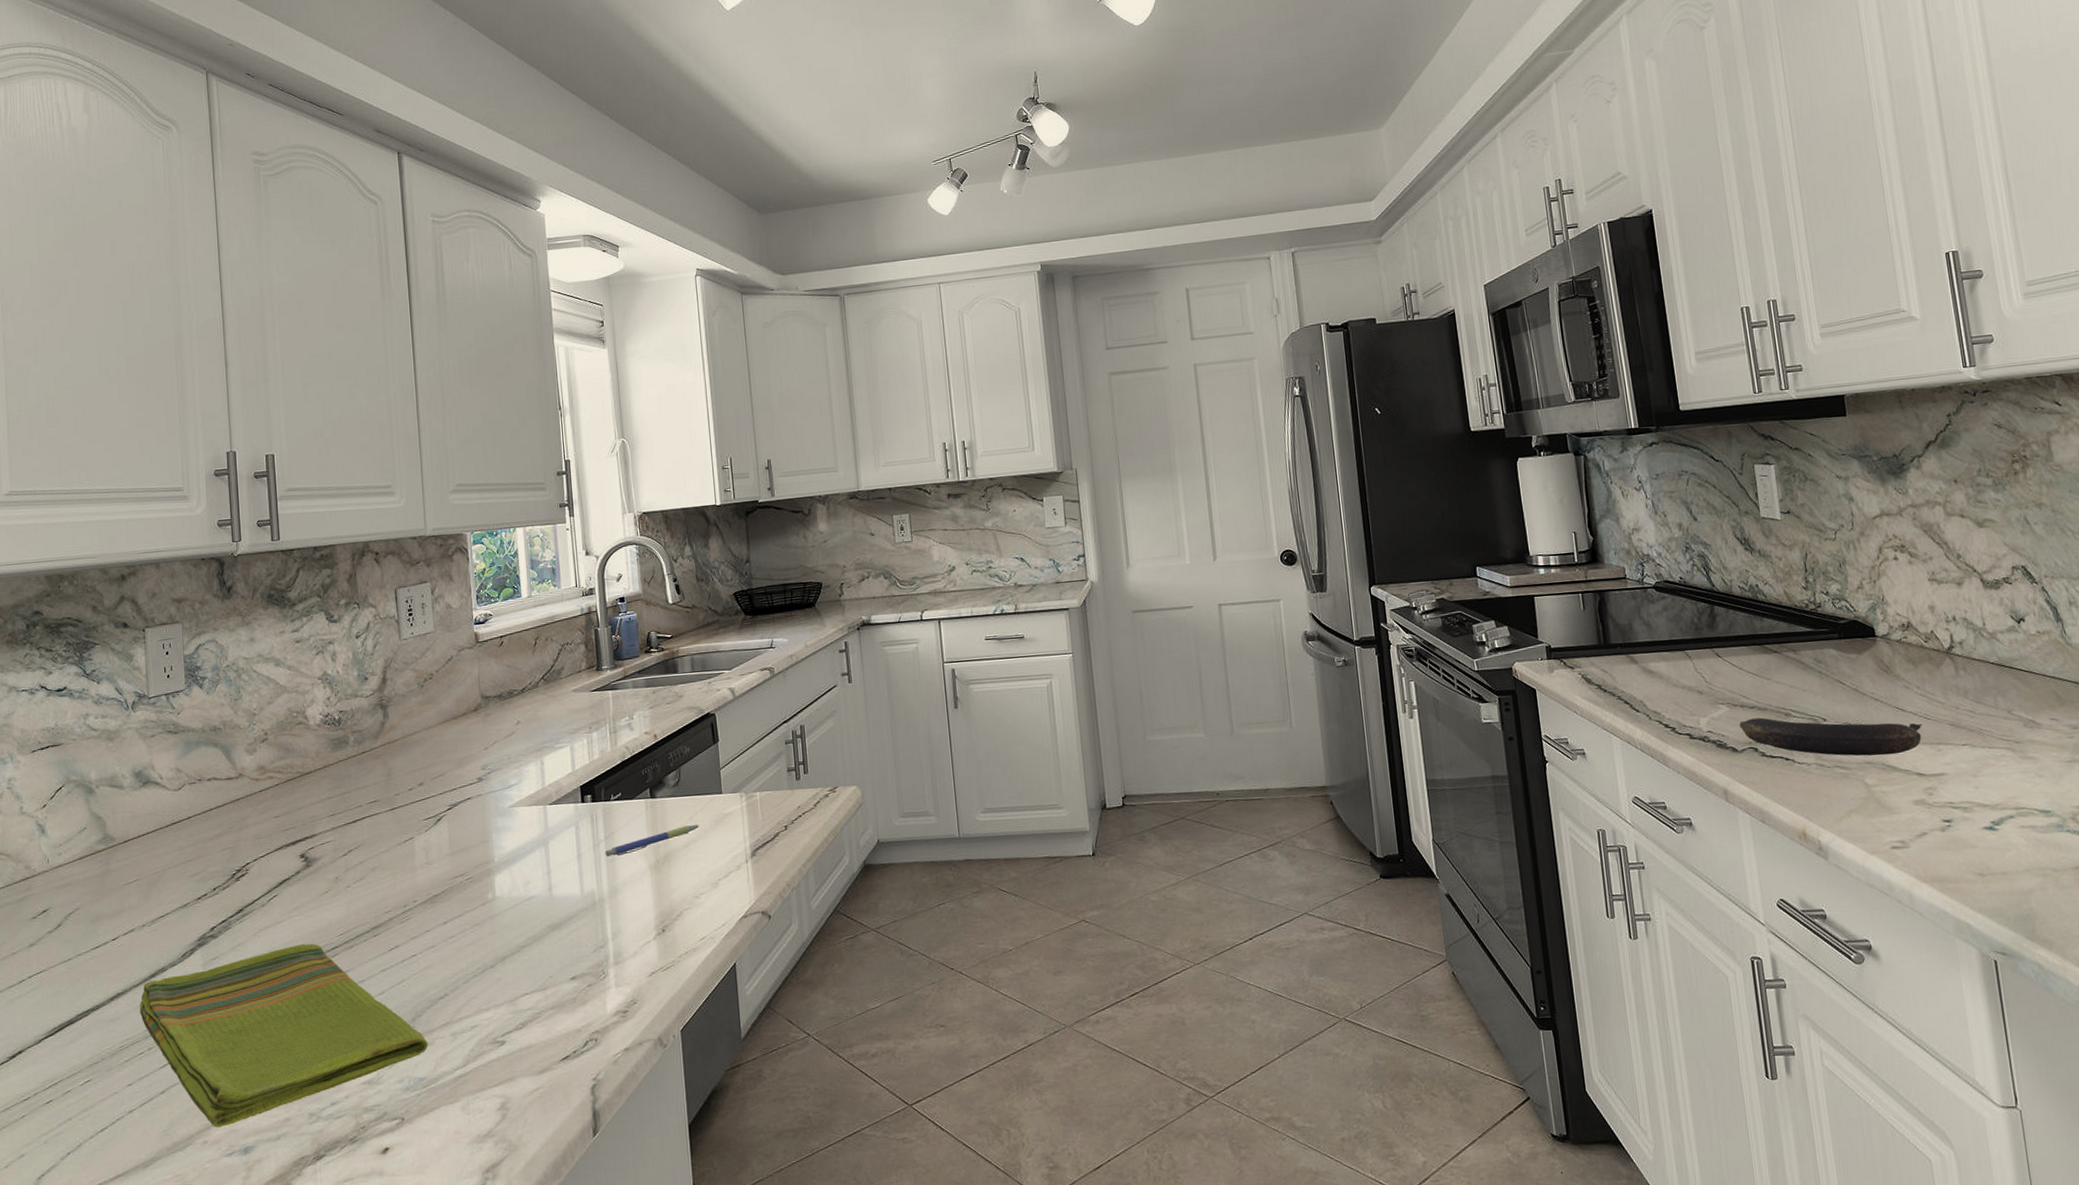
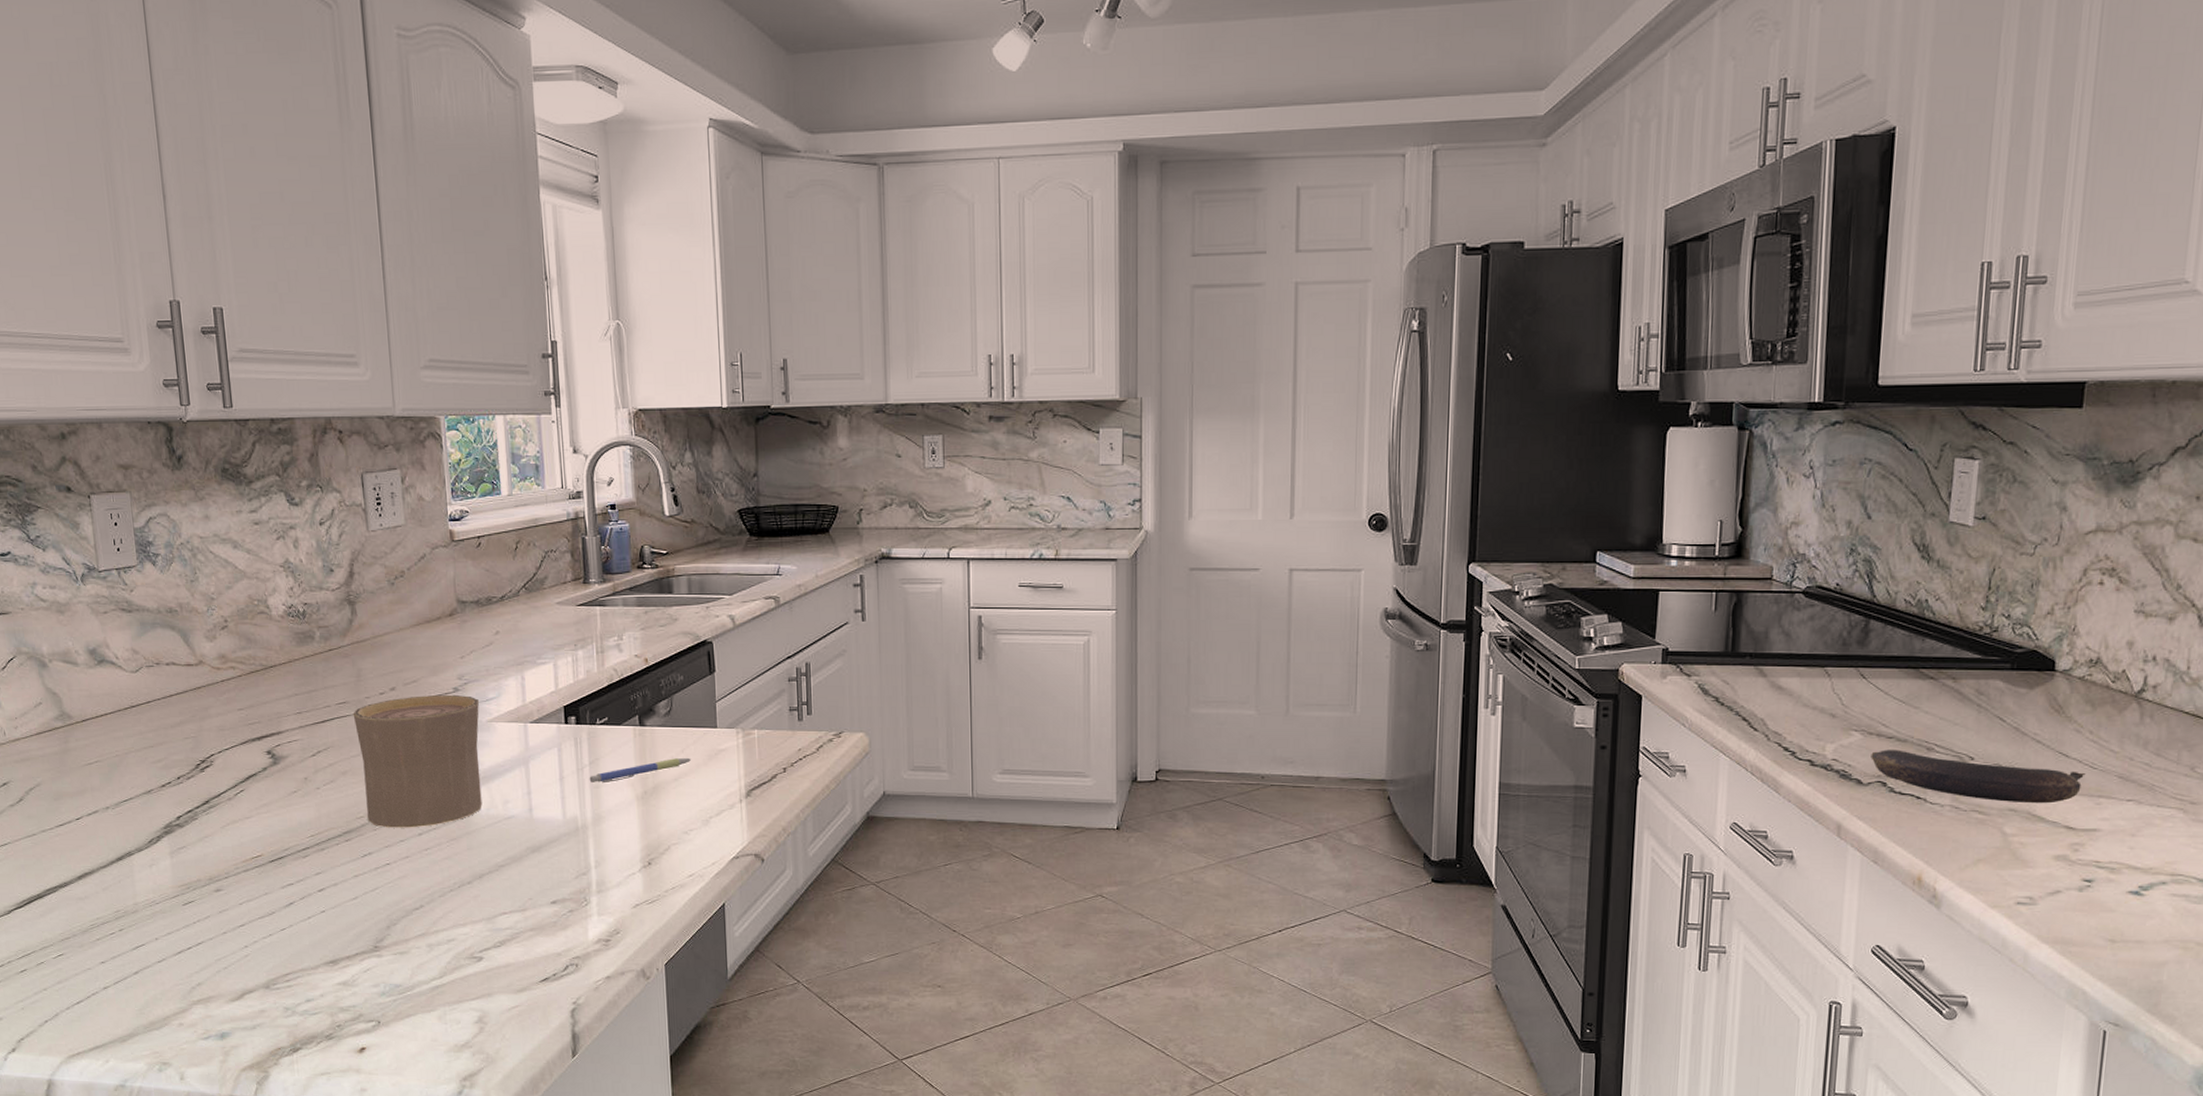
dish towel: present [140,943,428,1128] -> none [108,842,404,1011]
cup: none [383,784,505,920] -> present [353,694,482,828]

